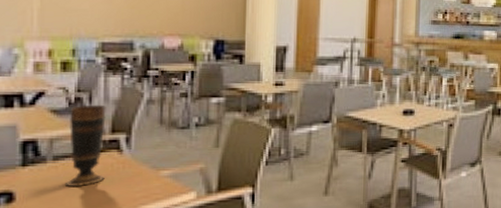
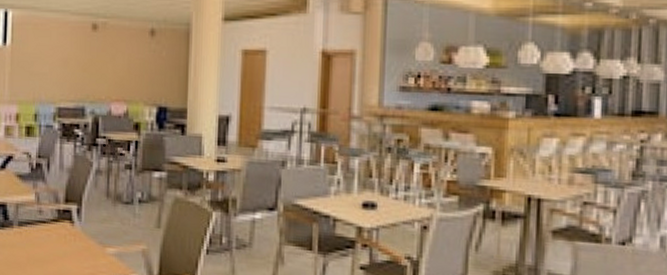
vase: present [66,104,106,186] -> none [28,171,61,255]

